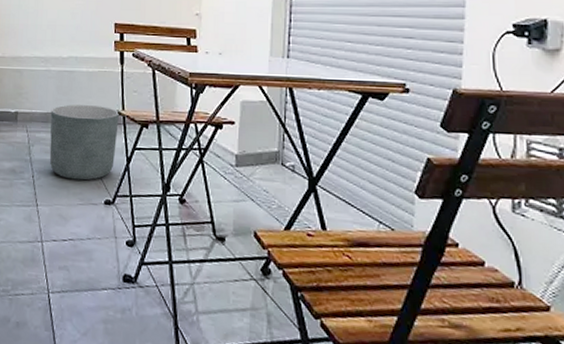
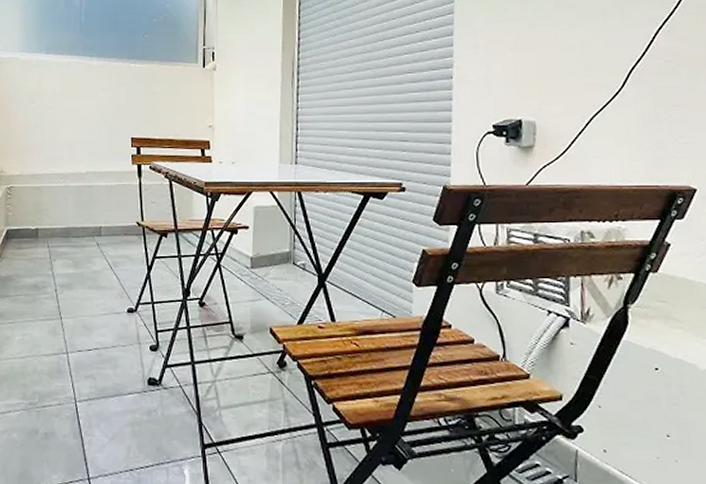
planter: present [49,104,119,181] -> none [71,217,138,291]

